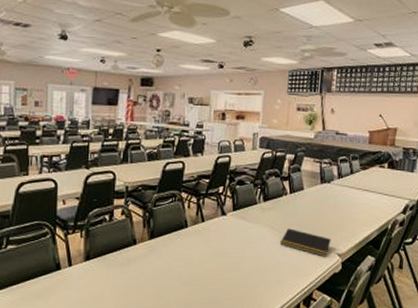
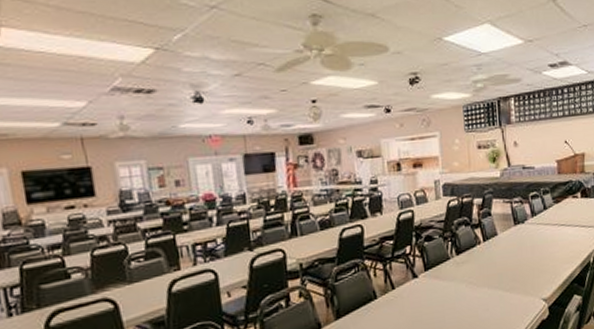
notepad: present [281,228,331,257] -> none [481,279,534,305]

